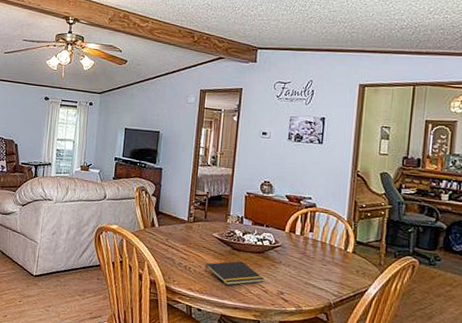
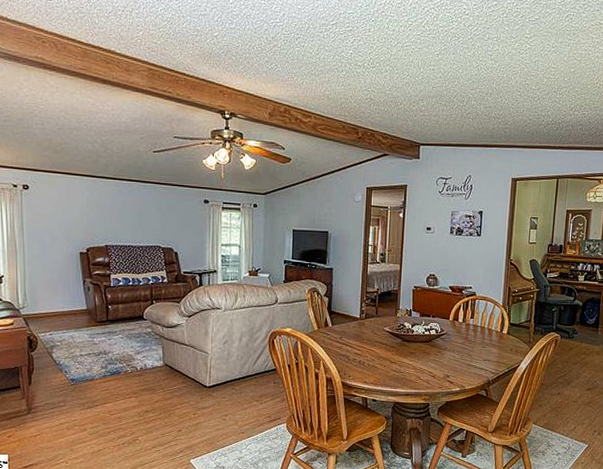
notepad: present [205,261,265,286] -> none [378,351,433,375]

